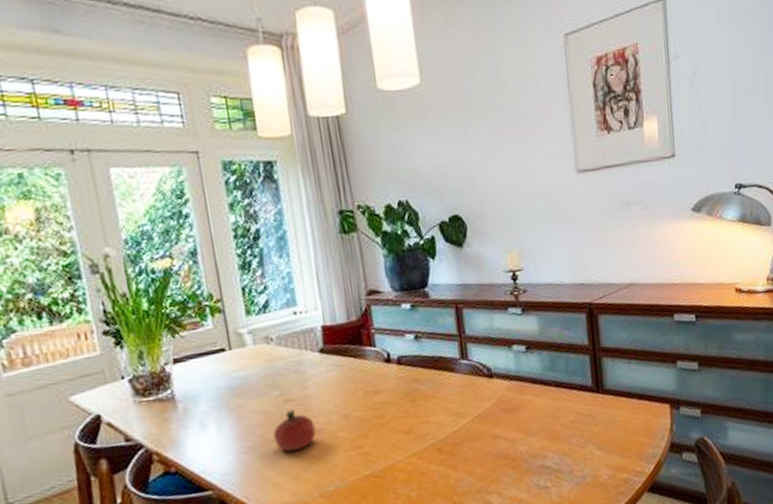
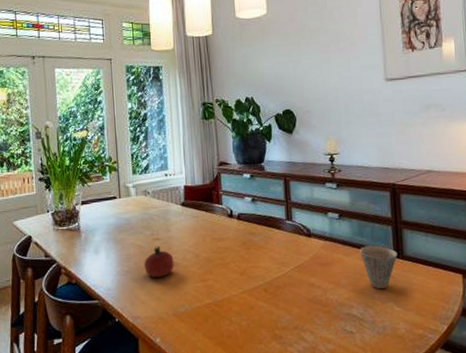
cup: none [552,380,597,432] -> present [360,245,398,289]

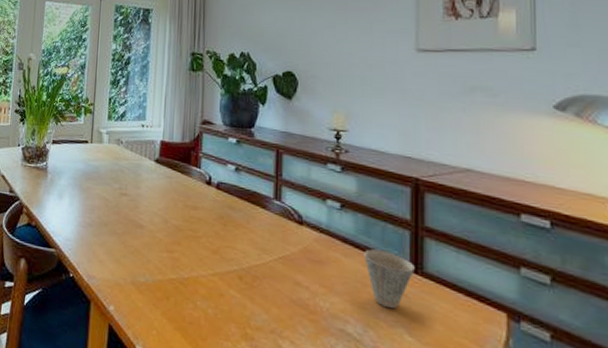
fruit: present [144,246,174,278] -> none [107,201,140,238]

